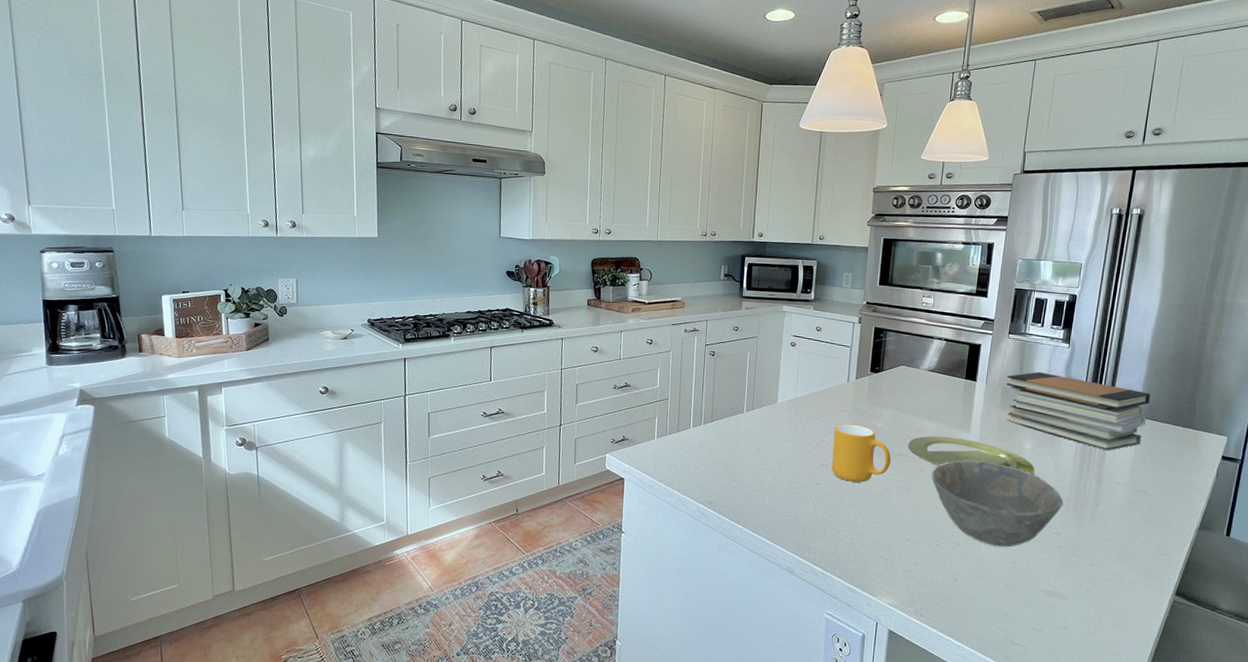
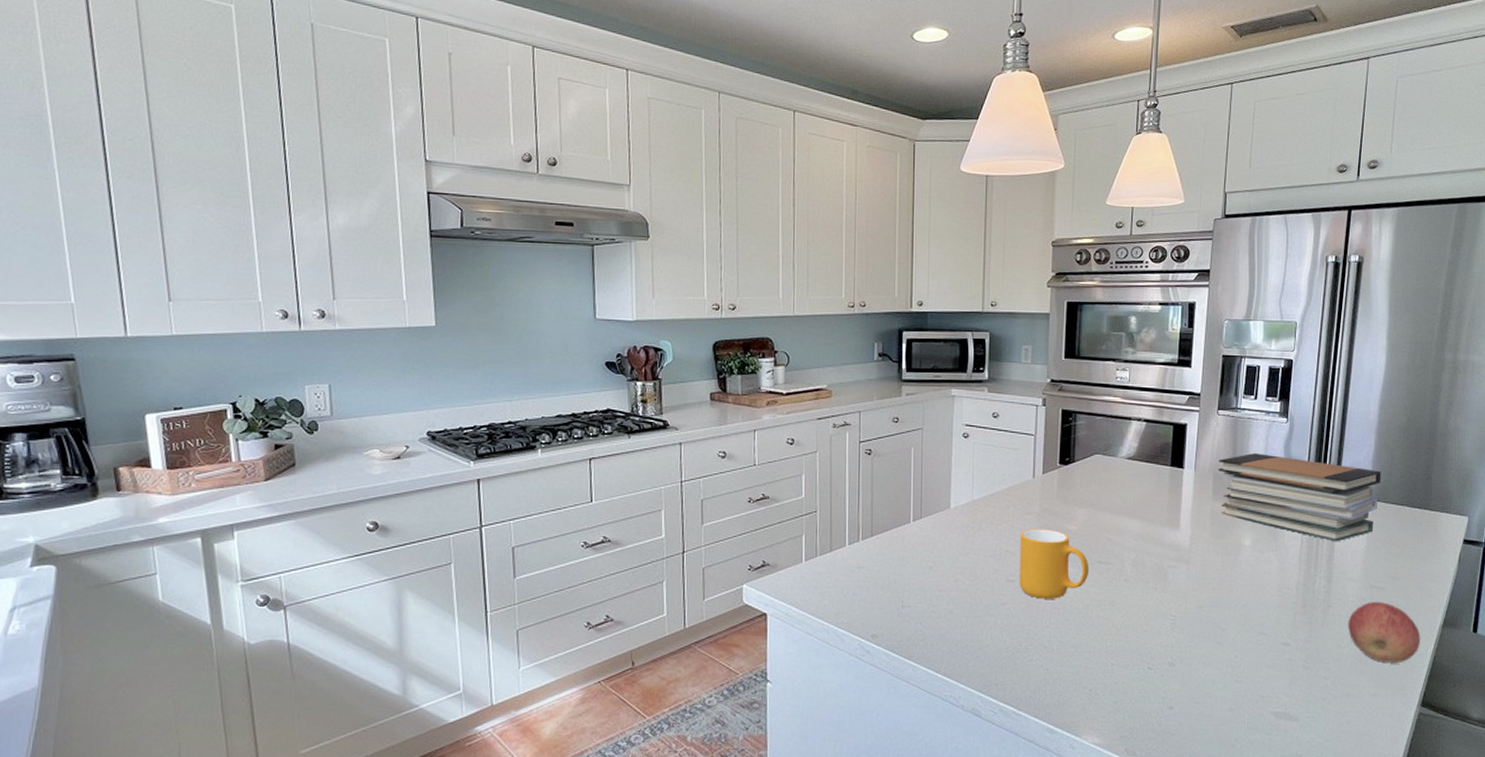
plate: present [908,435,1035,474] -> none [1108,536,1256,575]
bowl: present [932,460,1063,547] -> none [1138,564,1290,665]
apple: none [1113,503,1179,557] -> present [1348,601,1421,662]

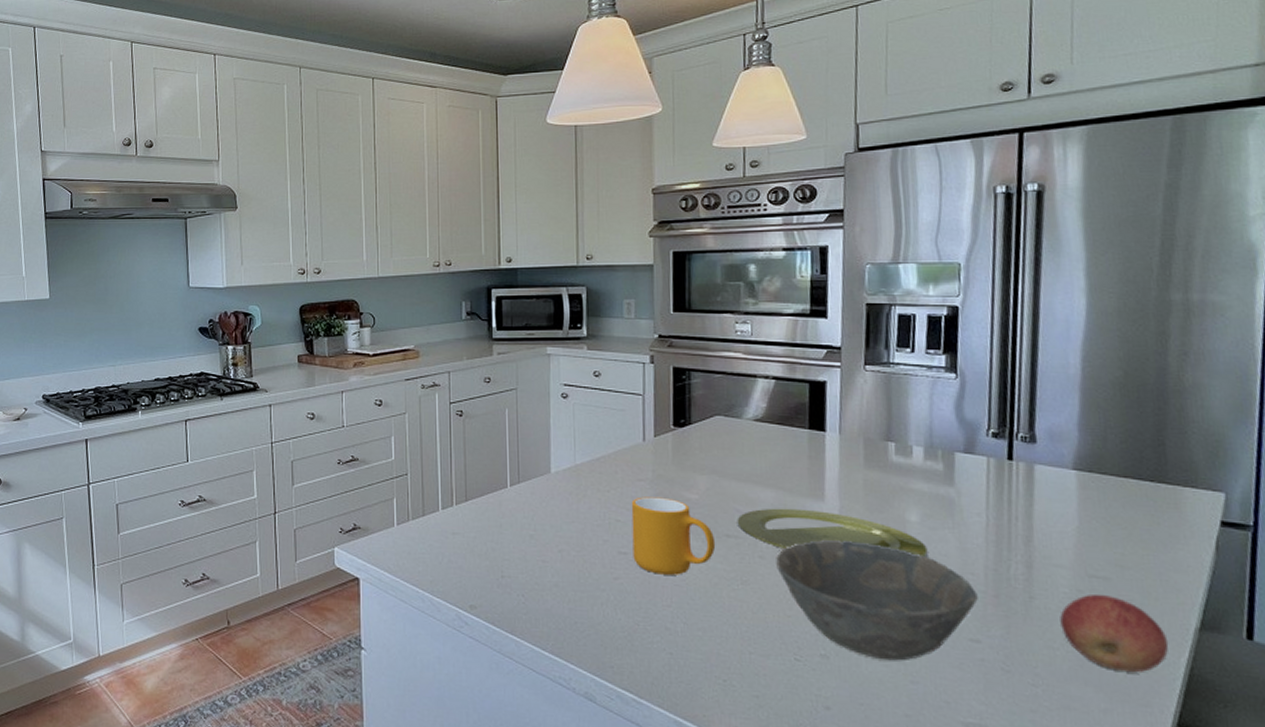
plate: none [1108,536,1256,575] -> present [737,508,928,556]
bowl: none [1138,564,1290,665] -> present [776,540,978,661]
book stack: present [1218,453,1382,542] -> none [869,414,1093,520]

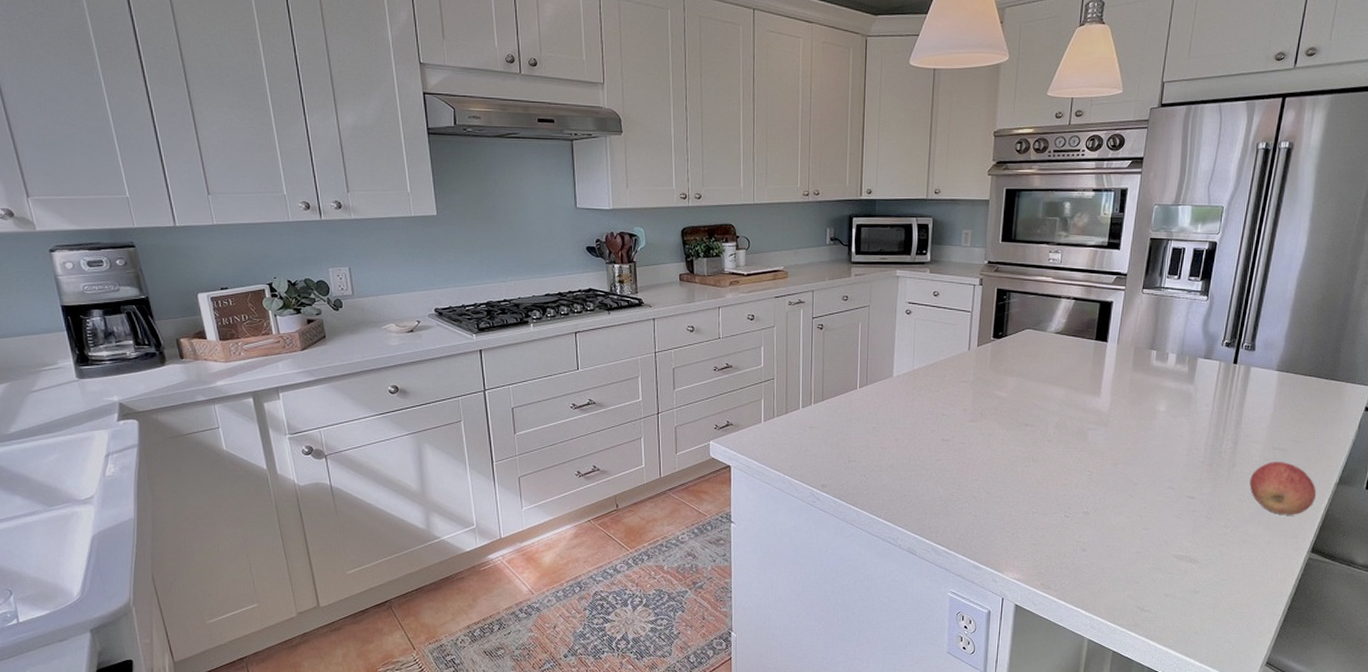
mug: present [631,496,716,575] -> none [953,395,1017,456]
plate: present [737,508,928,556] -> none [1034,402,1168,437]
bowl: present [776,540,978,661] -> none [1059,427,1198,514]

